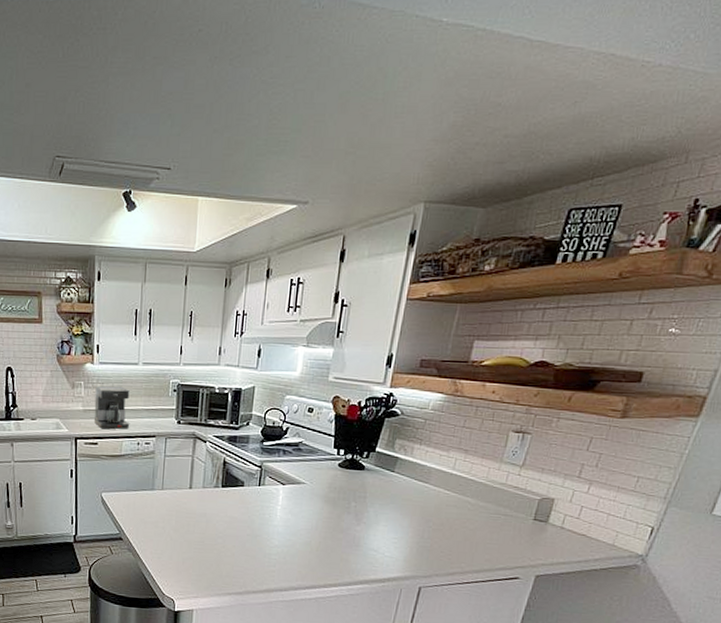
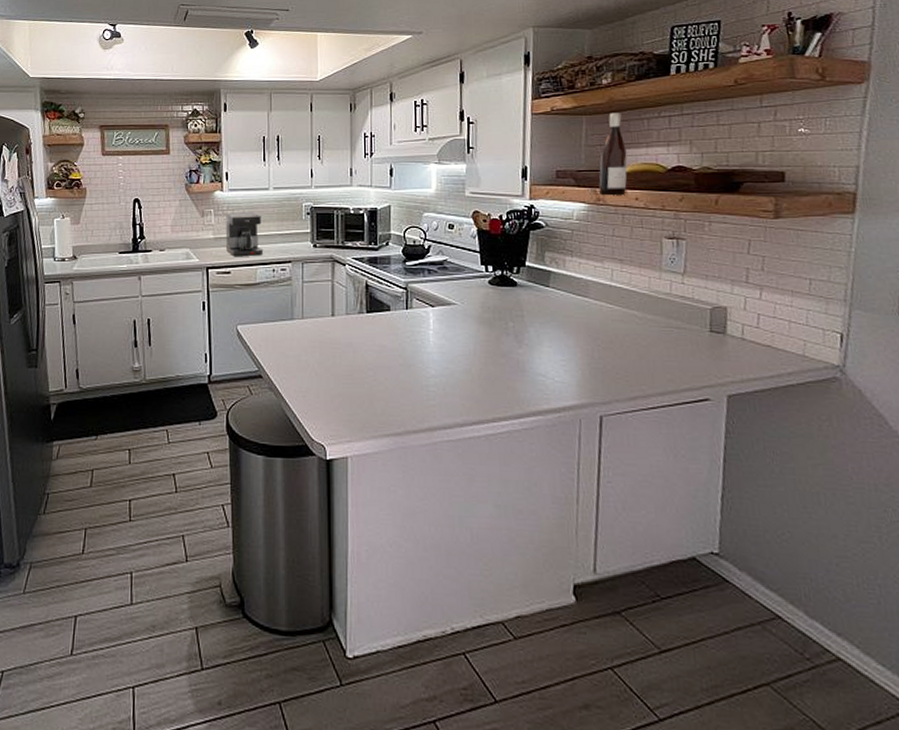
bottle: none [459,302,497,388] -> present [599,112,628,196]

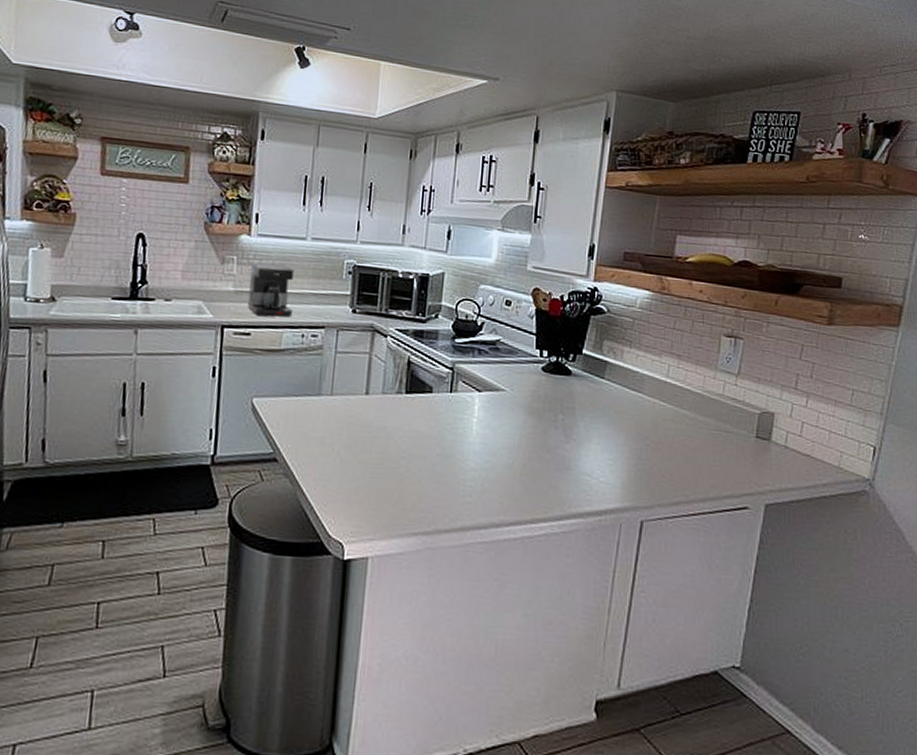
bottle: present [599,112,628,196] -> none [665,196,696,287]

